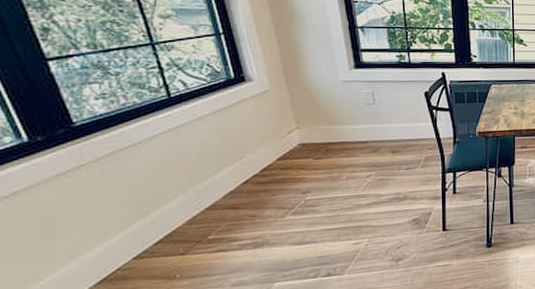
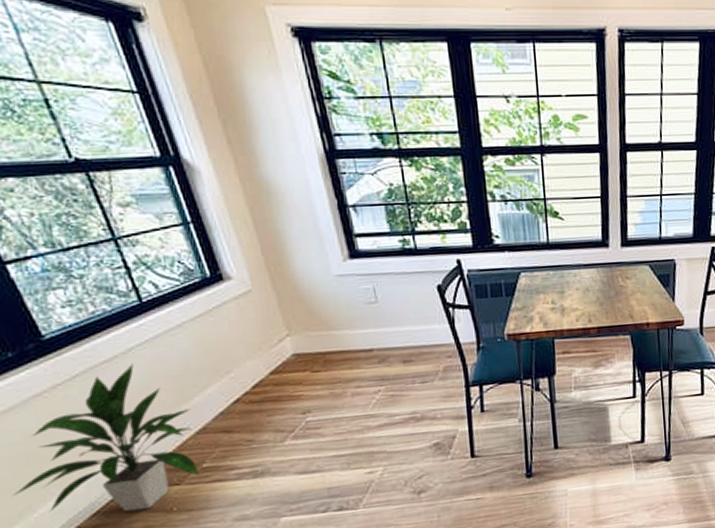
indoor plant: none [23,148,206,280] -> present [13,363,201,512]

